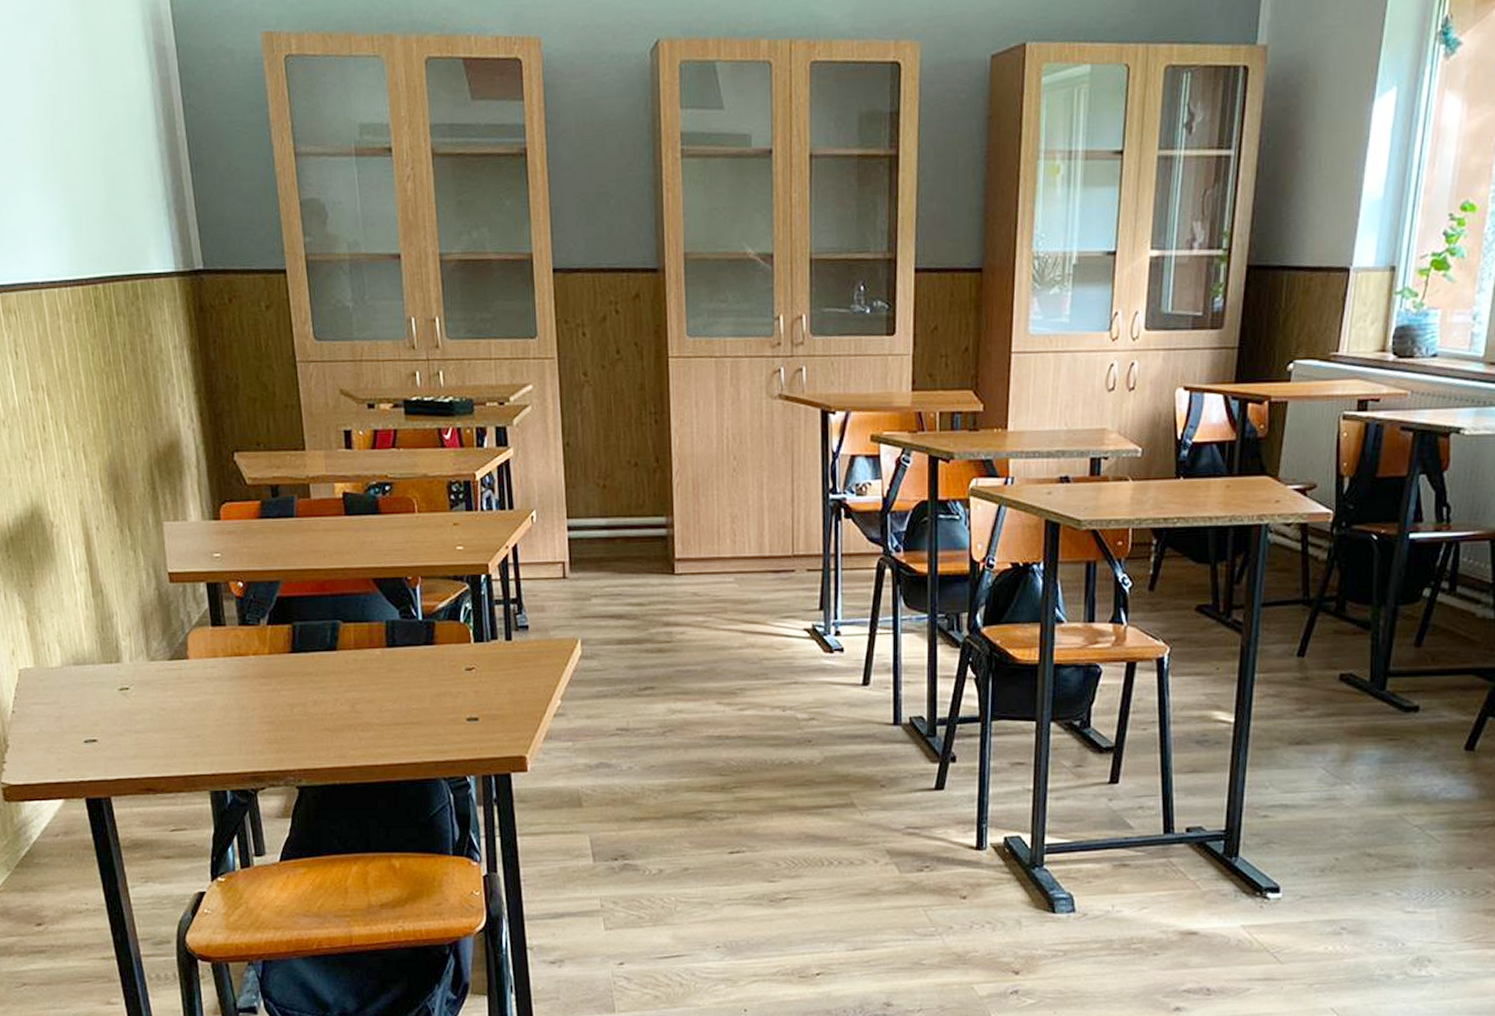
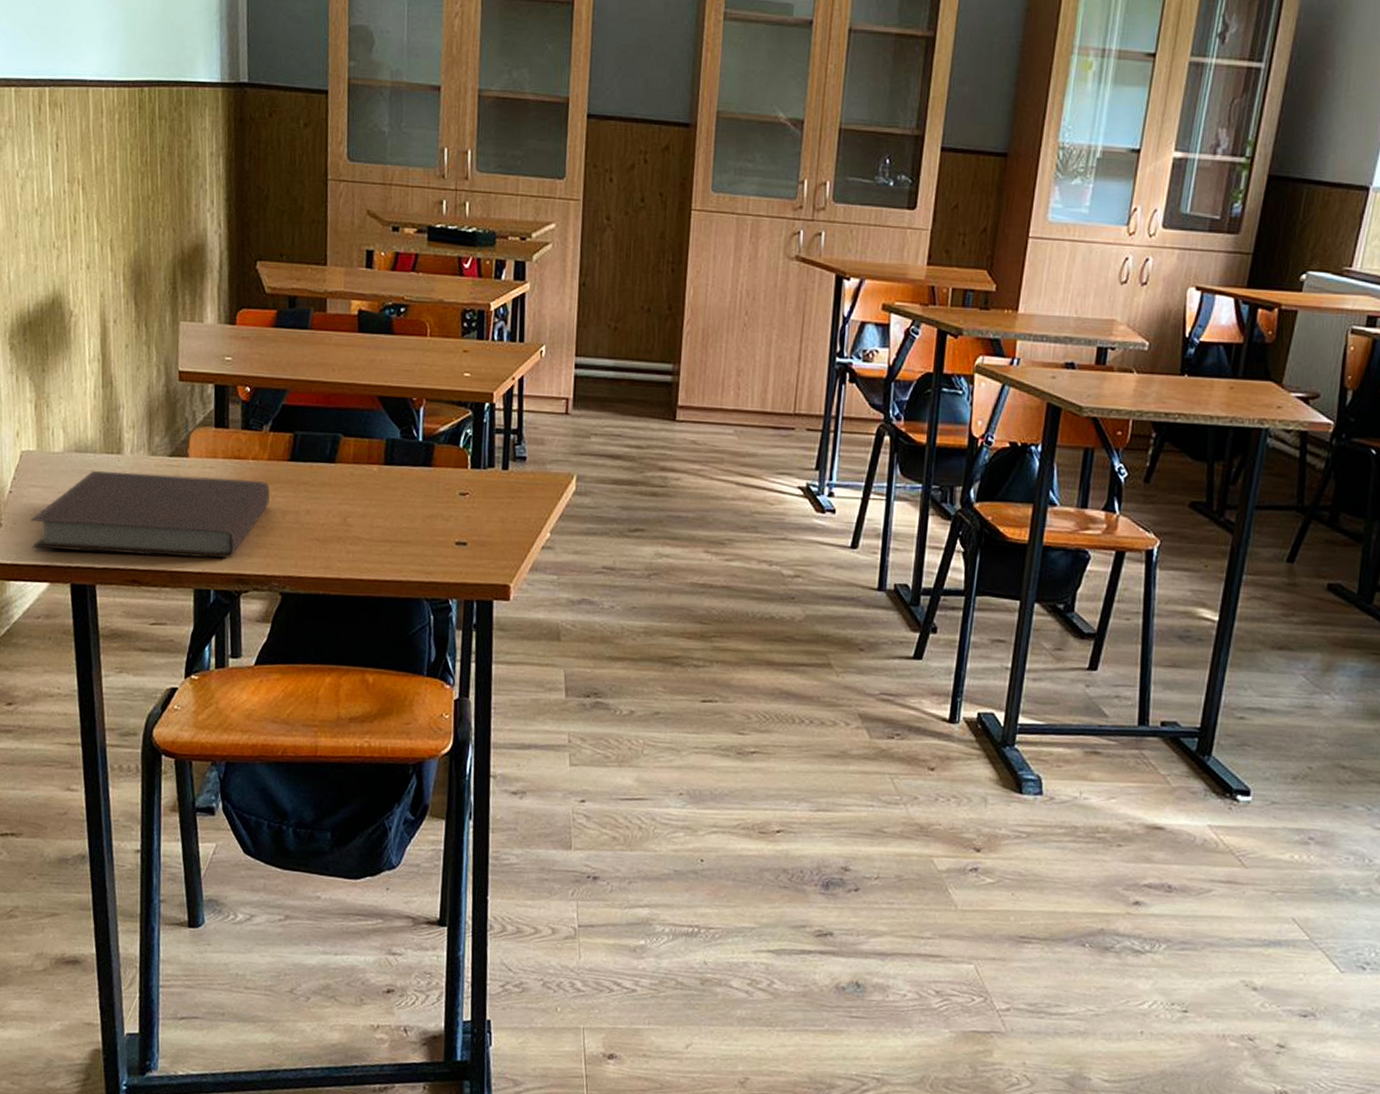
notebook: none [36,676,275,766] -> present [30,471,270,559]

